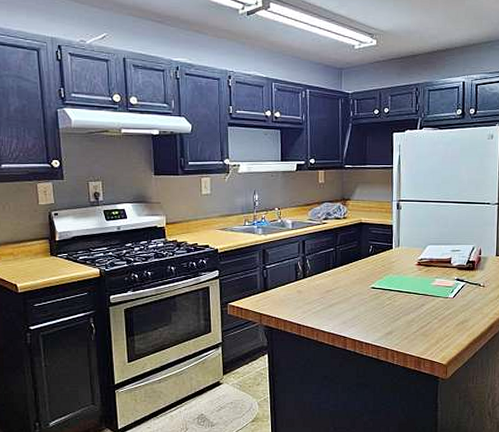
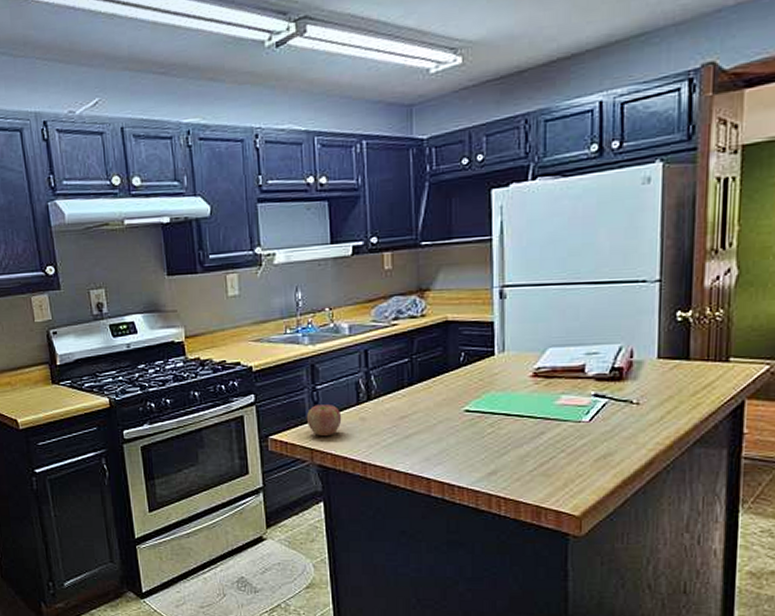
apple: none [257,280,284,305] -> present [306,405,342,437]

